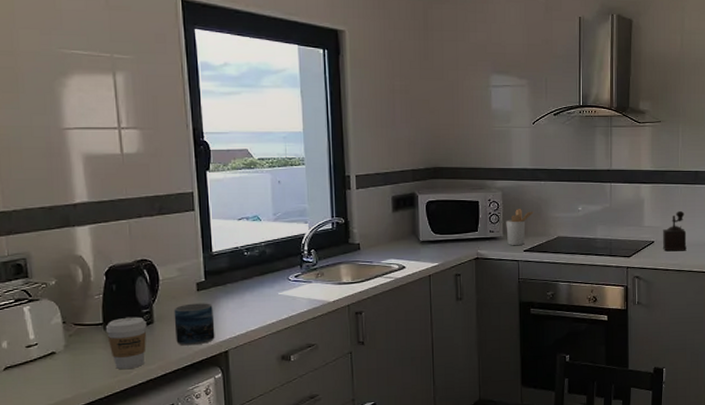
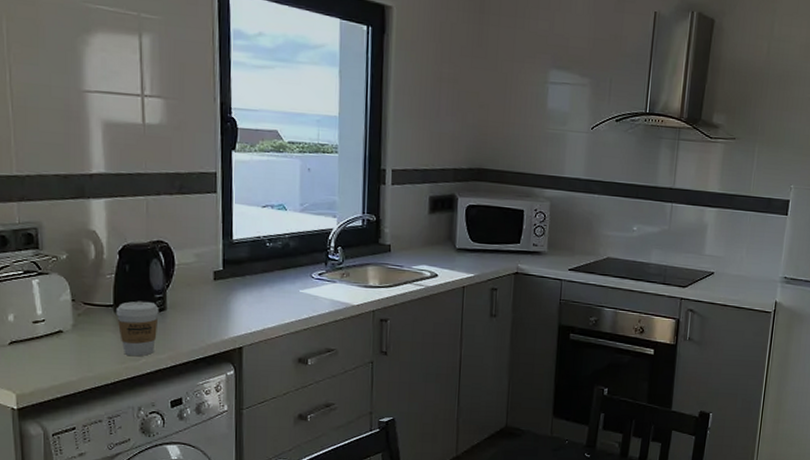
mug: present [174,303,215,346] -> none [188,293,230,338]
utensil holder: present [506,209,535,245] -> none [551,222,585,263]
pepper mill: present [662,211,687,252] -> none [723,241,752,287]

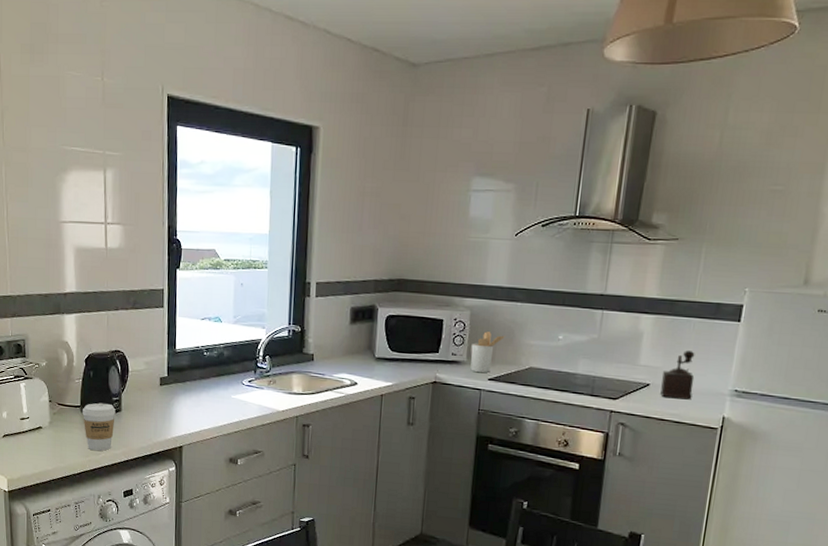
utensil holder: none [551,222,585,263] -> present [470,332,506,372]
pepper mill: none [723,241,752,287] -> present [660,351,695,400]

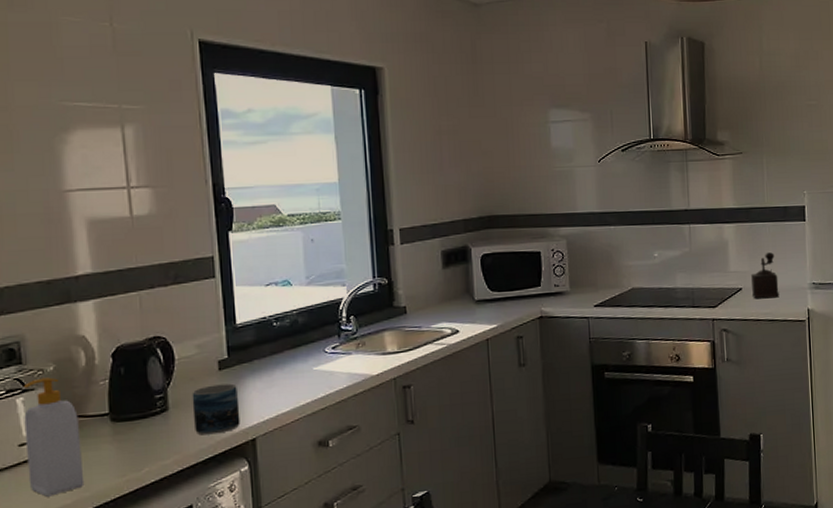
soap bottle: none [24,370,61,462] -> present [22,377,85,497]
coffee cup: present [82,402,116,451] -> none [111,403,161,467]
mug: none [138,396,173,437] -> present [192,383,240,435]
utensil holder: present [470,332,506,372] -> none [572,258,605,300]

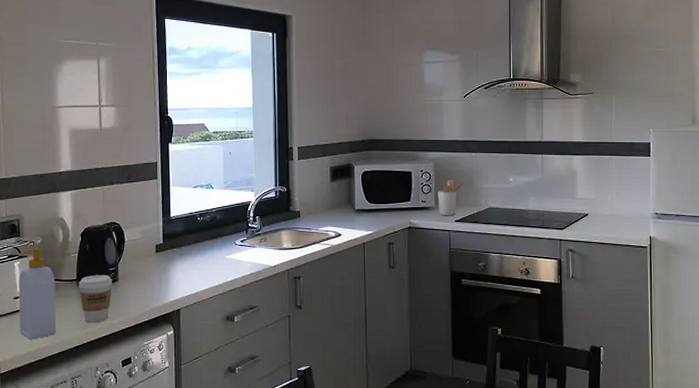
coffee cup: none [111,403,161,467] -> present [78,274,112,323]
mug: present [192,383,240,435] -> none [135,264,169,303]
utensil holder: none [572,258,605,300] -> present [438,180,466,215]
pepper mill: present [750,252,779,299] -> none [596,183,623,225]

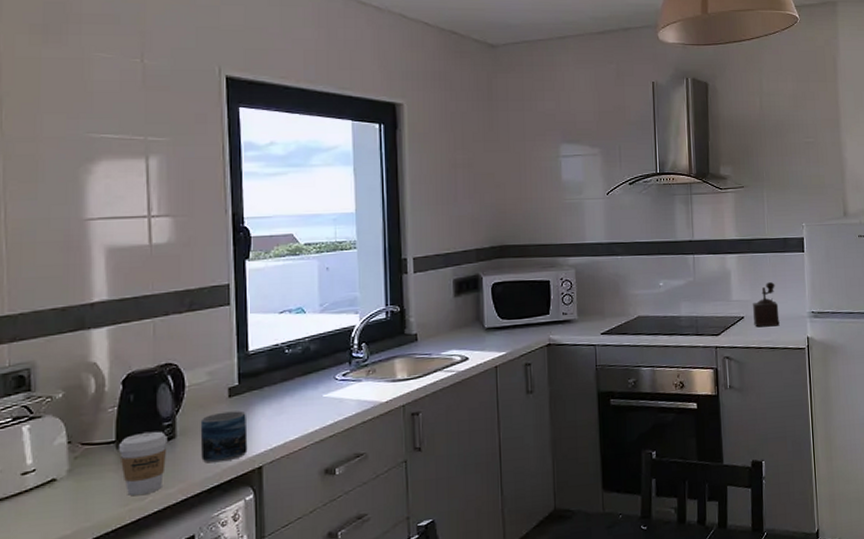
soap bottle: present [18,248,57,340] -> none [28,404,86,527]
mug: none [135,264,169,303] -> present [200,410,248,463]
utensil holder: present [438,180,466,215] -> none [580,287,612,328]
pepper mill: none [596,183,623,225] -> present [752,282,780,327]

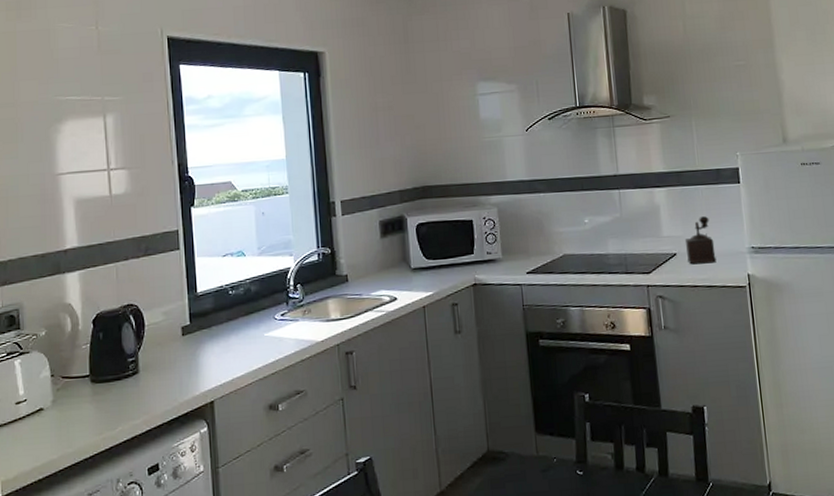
coffee cup: present [118,431,168,496] -> none [91,366,132,426]
mug: present [200,410,248,463] -> none [159,348,201,397]

